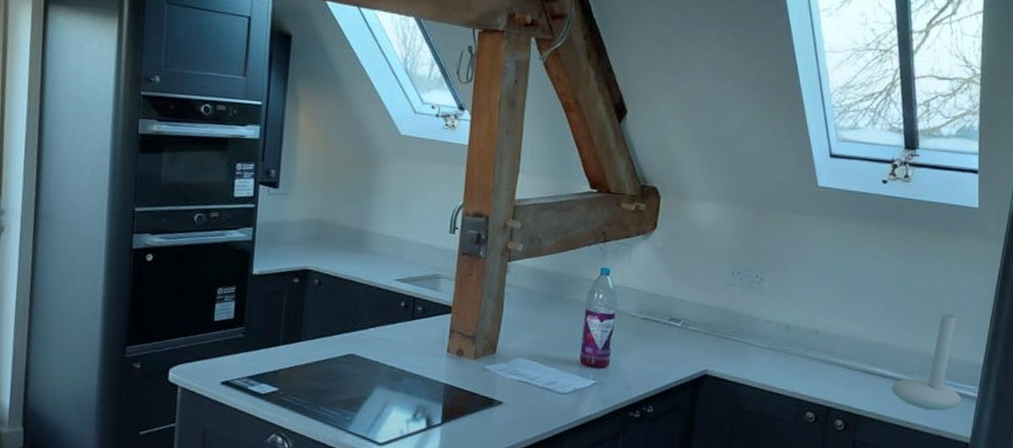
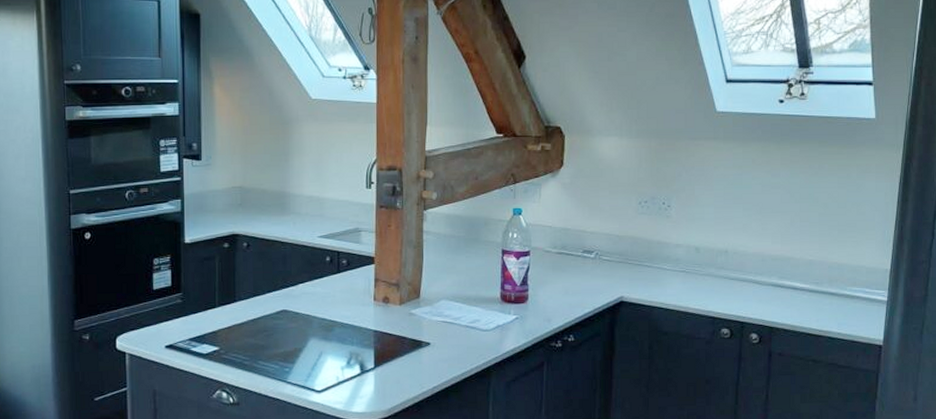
paper towel holder: present [891,314,962,411] -> none [802,224,872,317]

